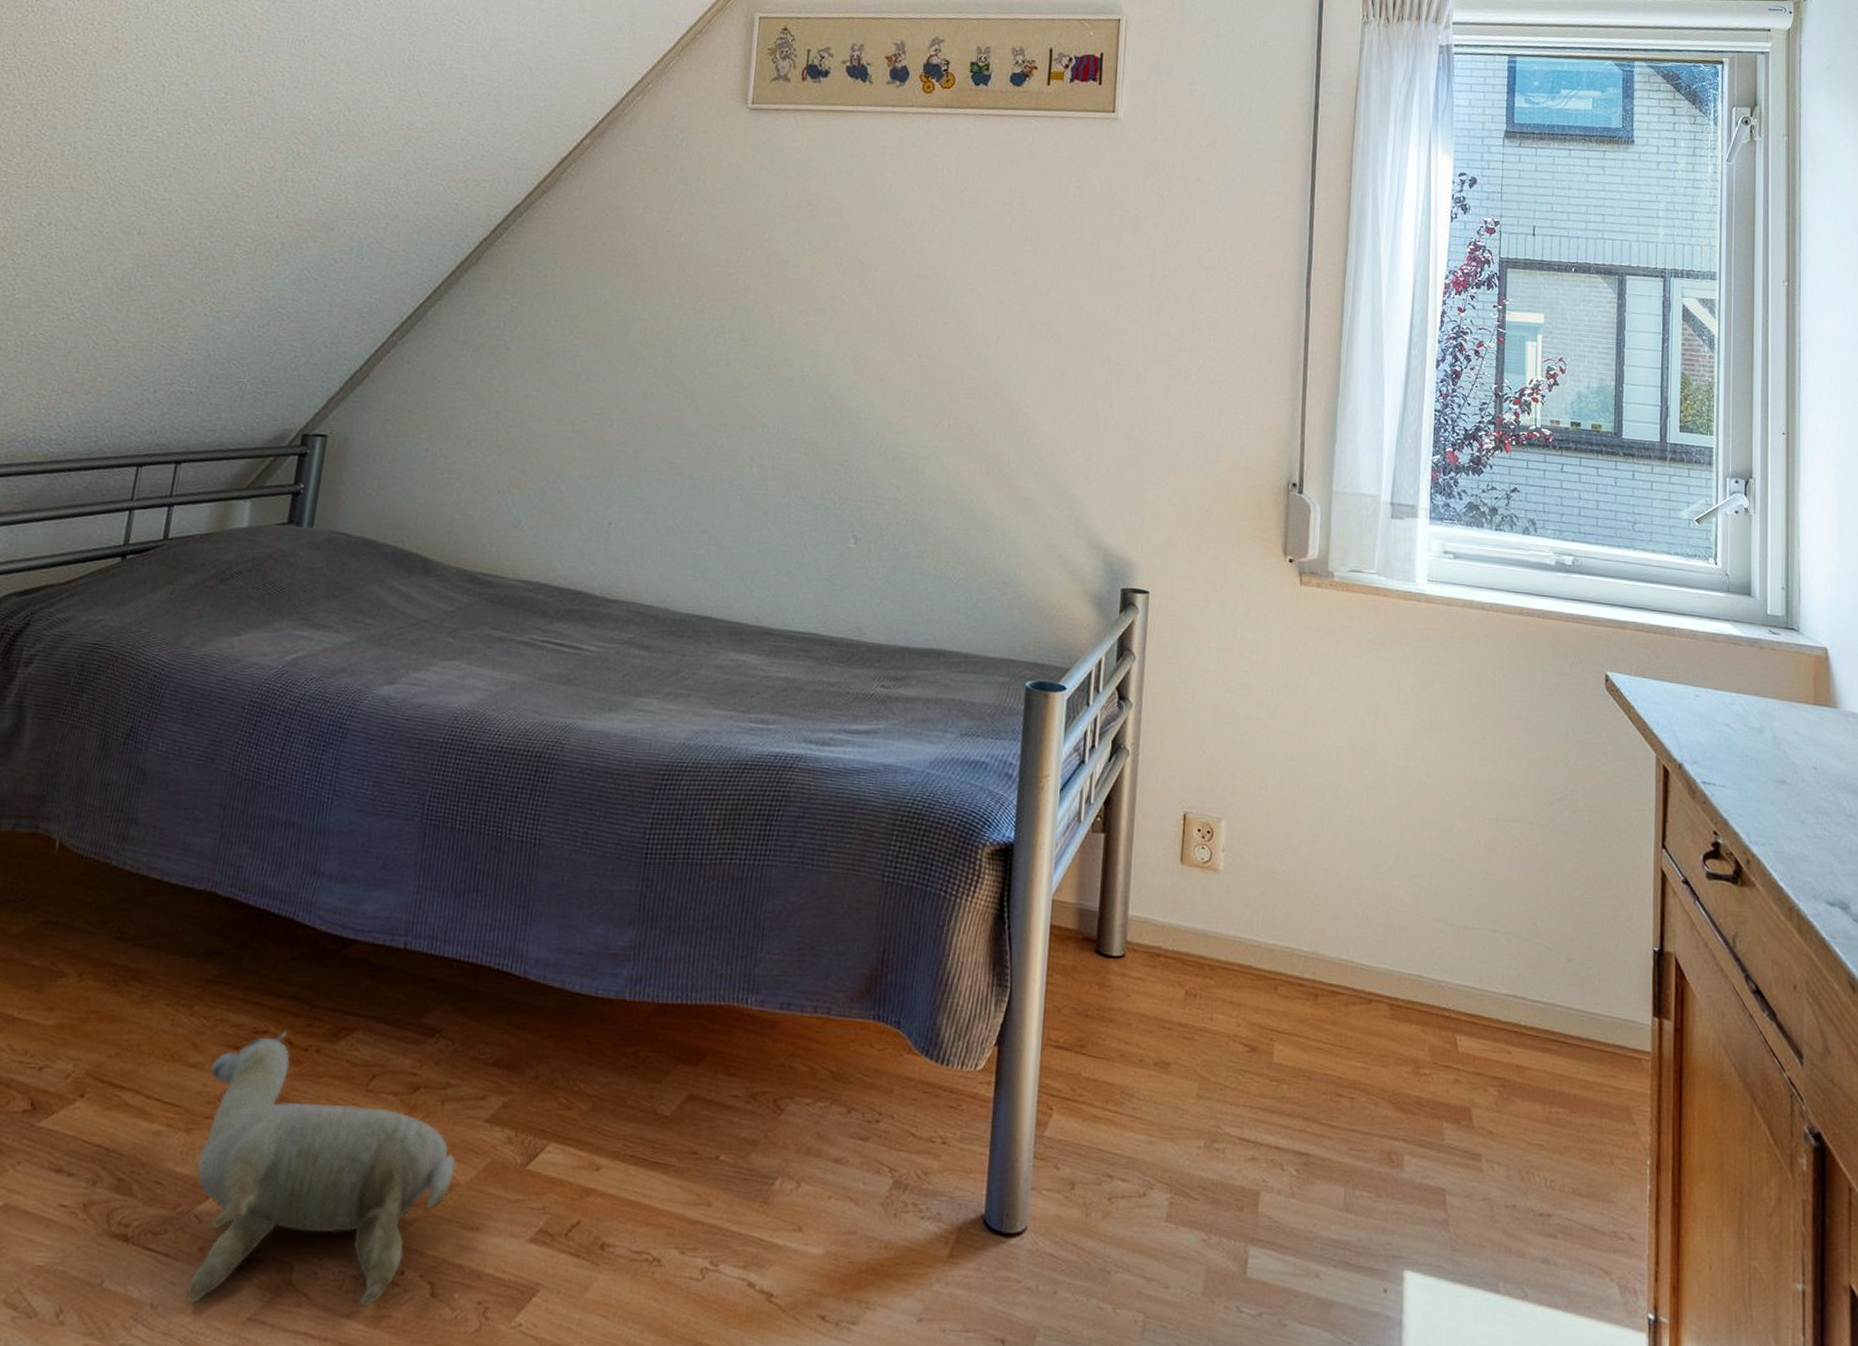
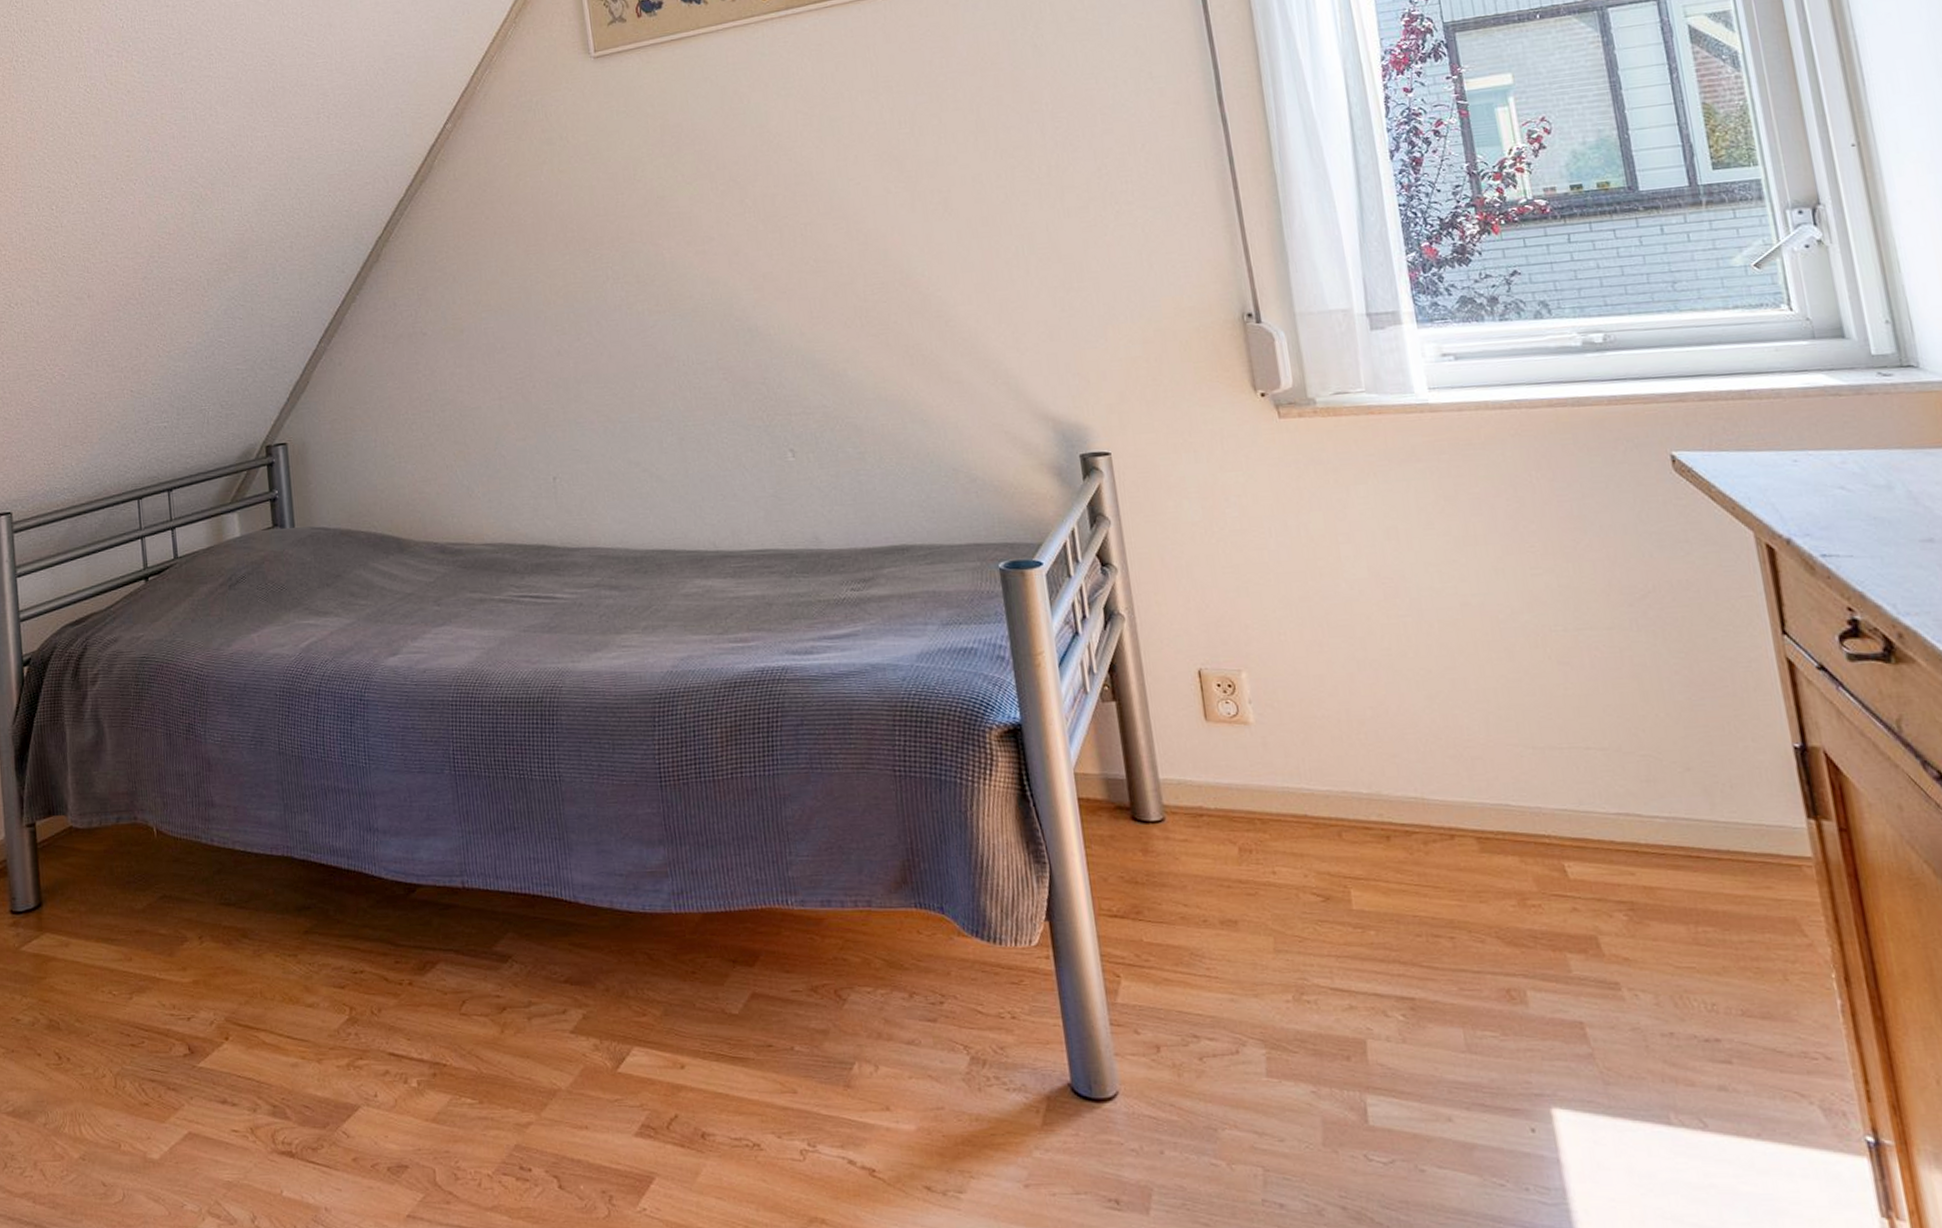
plush toy: present [186,1030,456,1308] -> none [325,968,554,1206]

